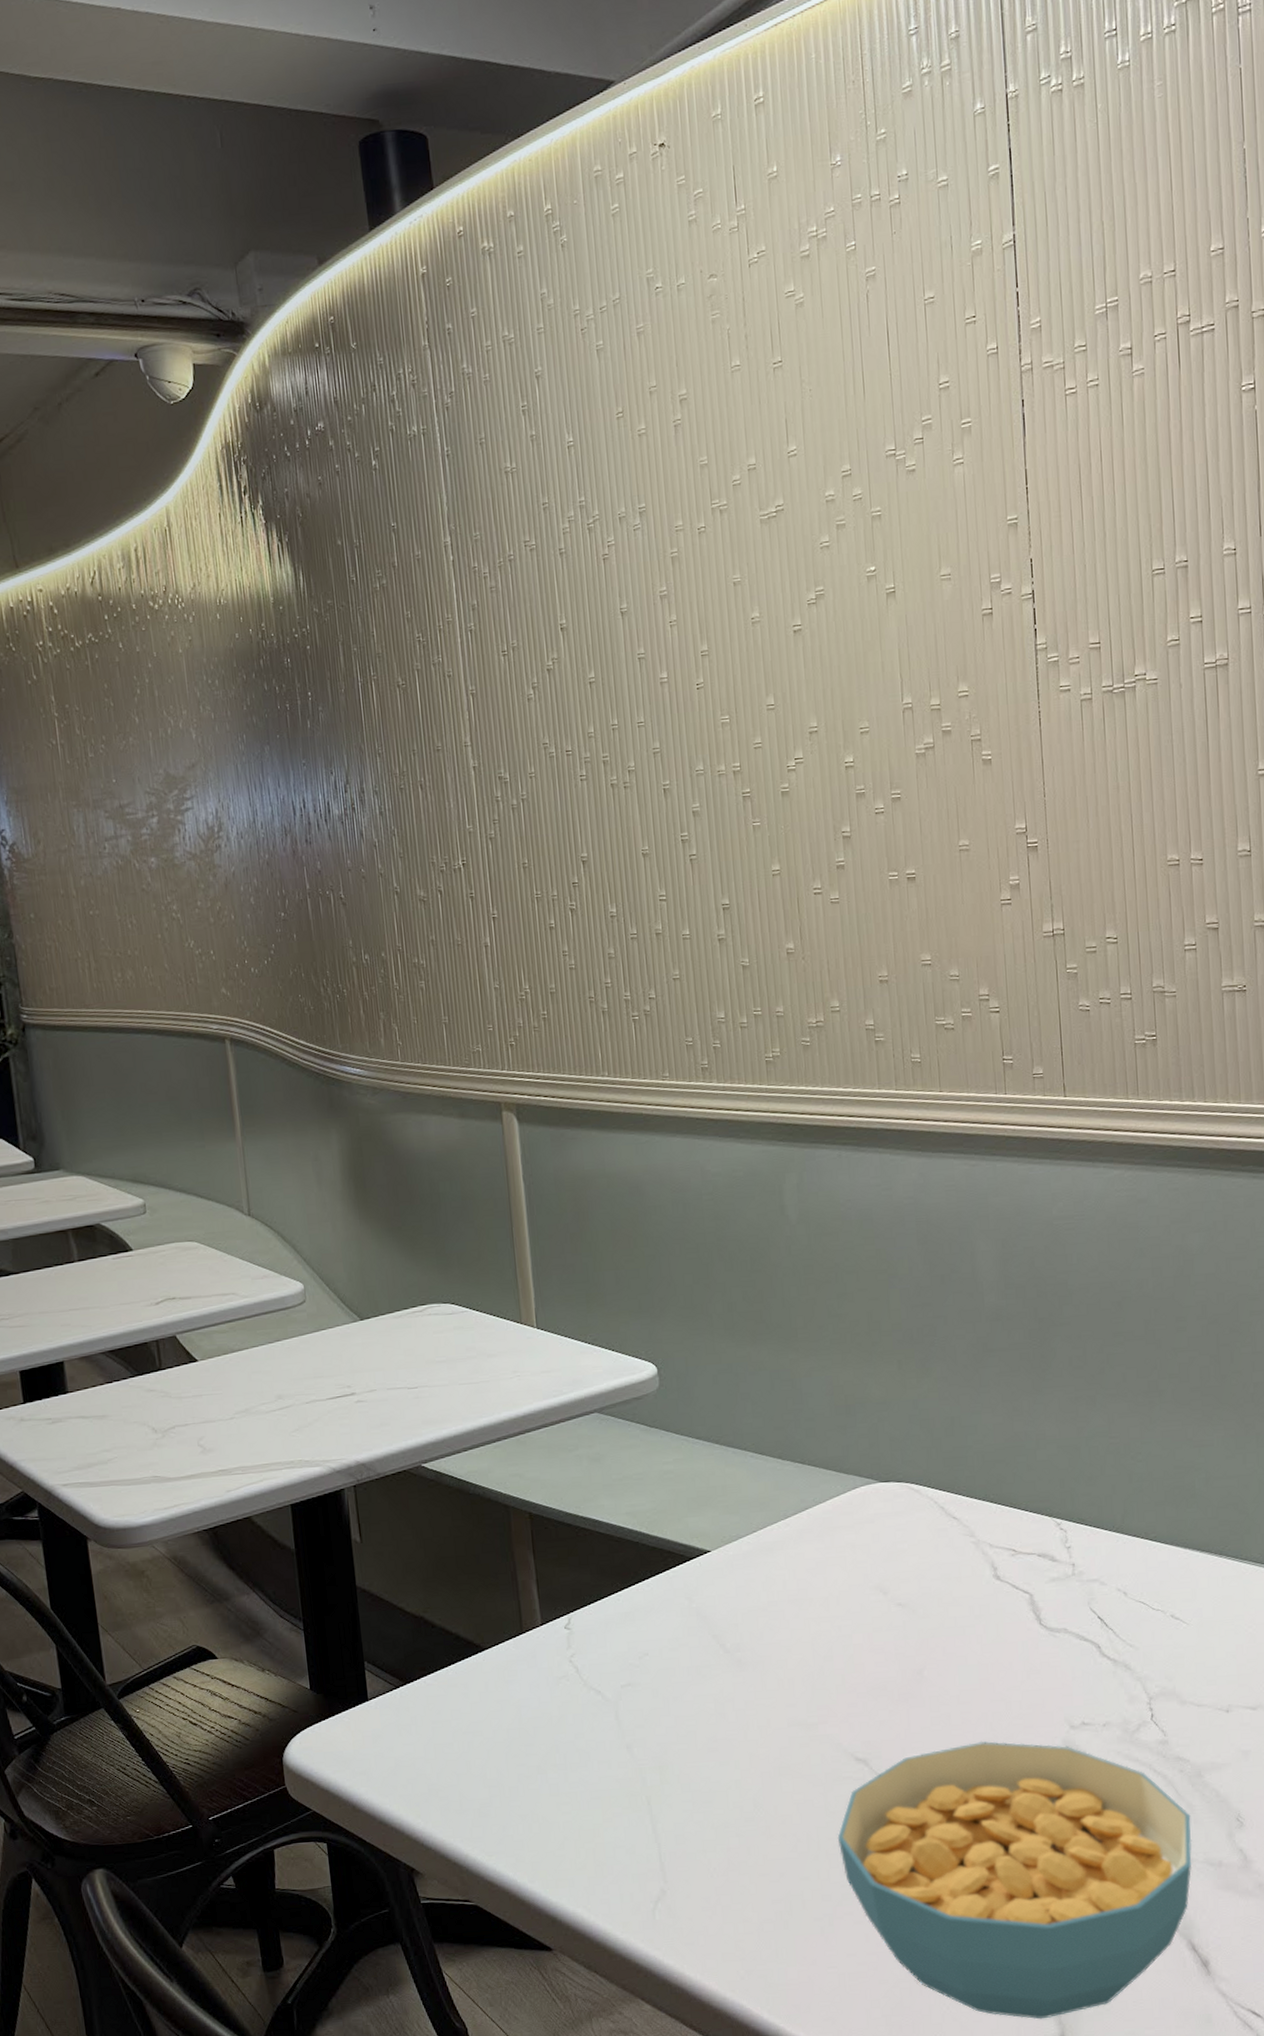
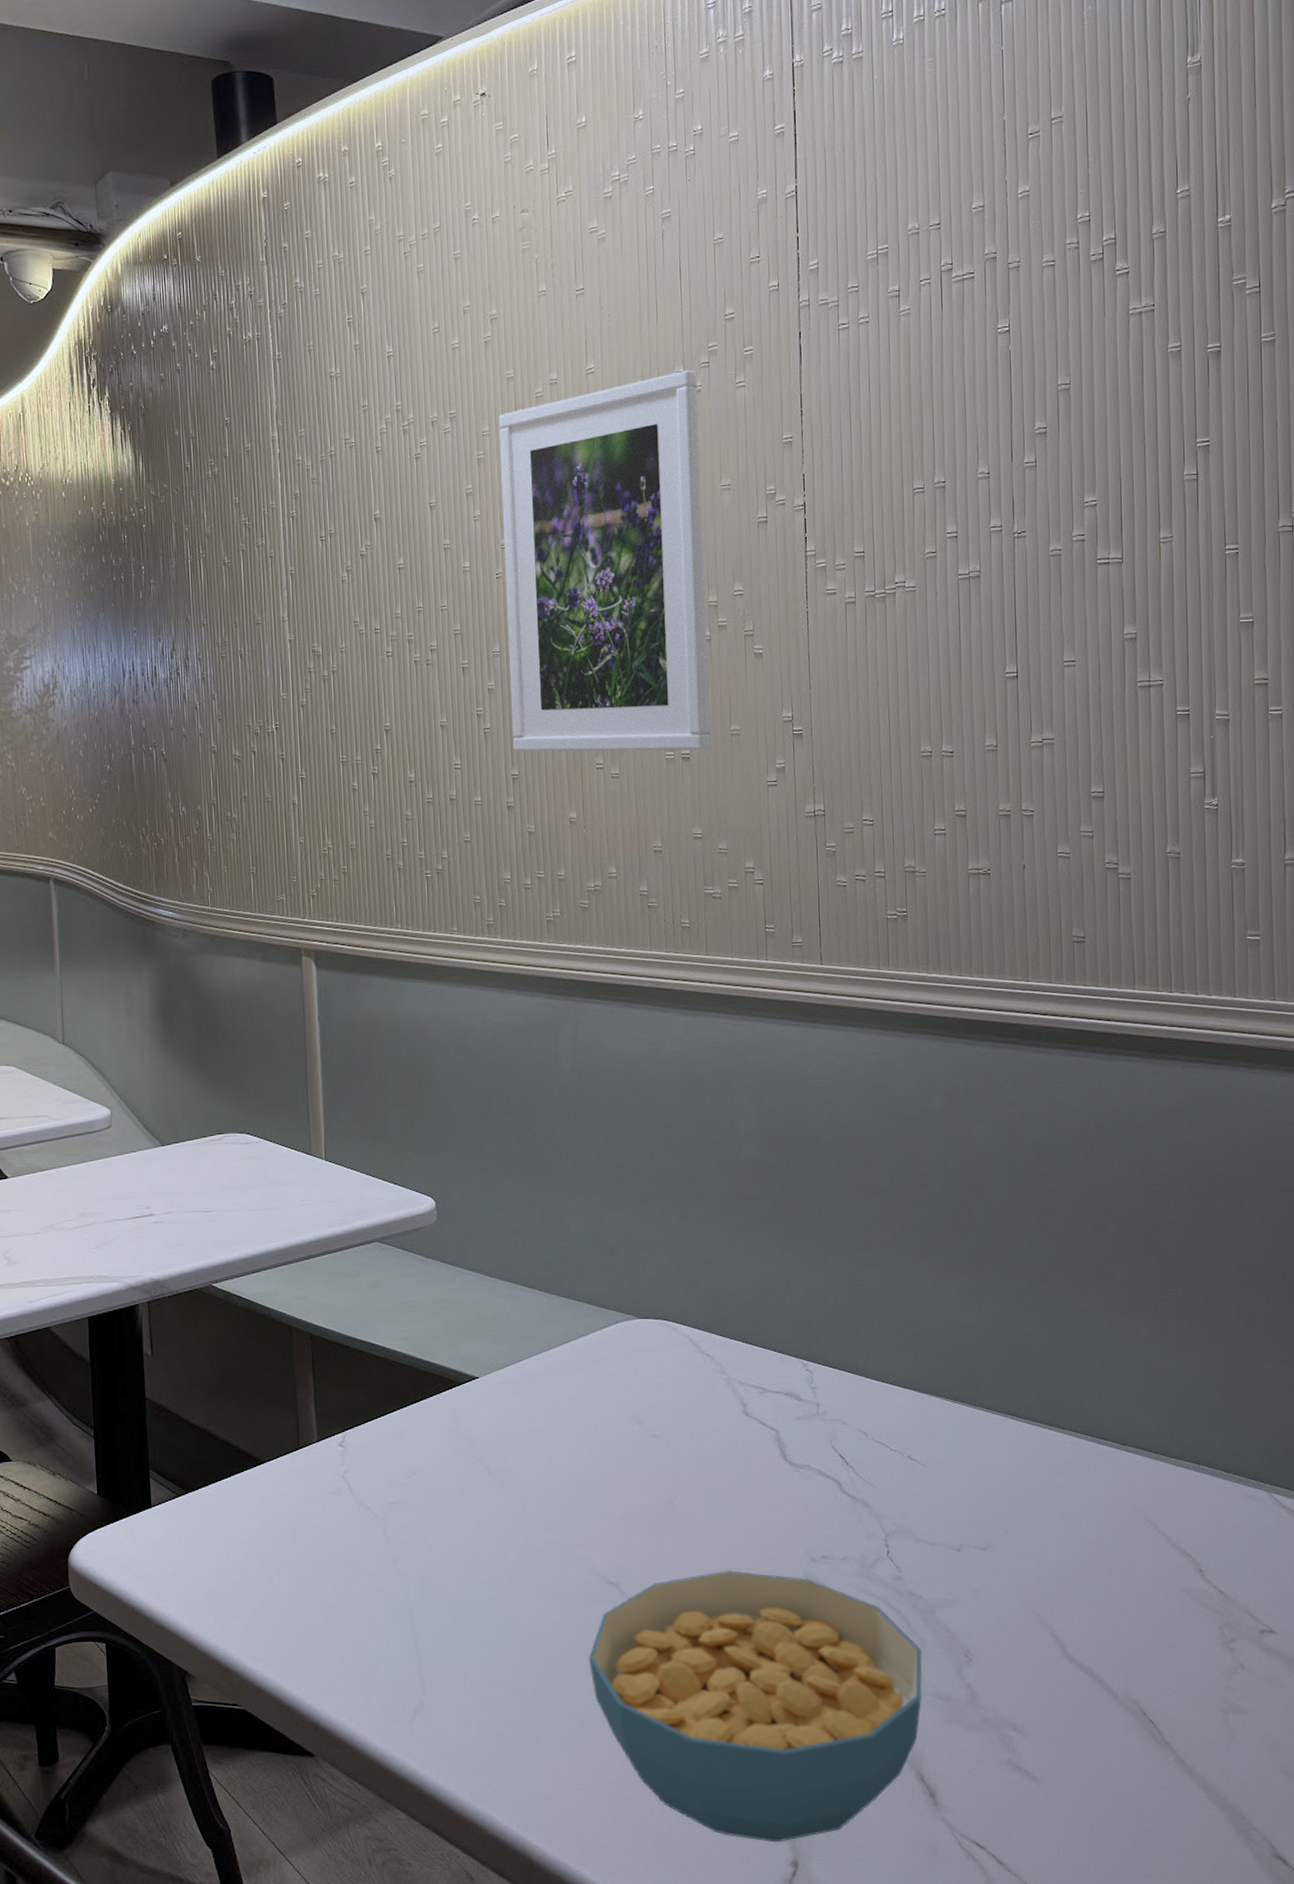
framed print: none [693,447,937,879] -> present [499,369,710,752]

